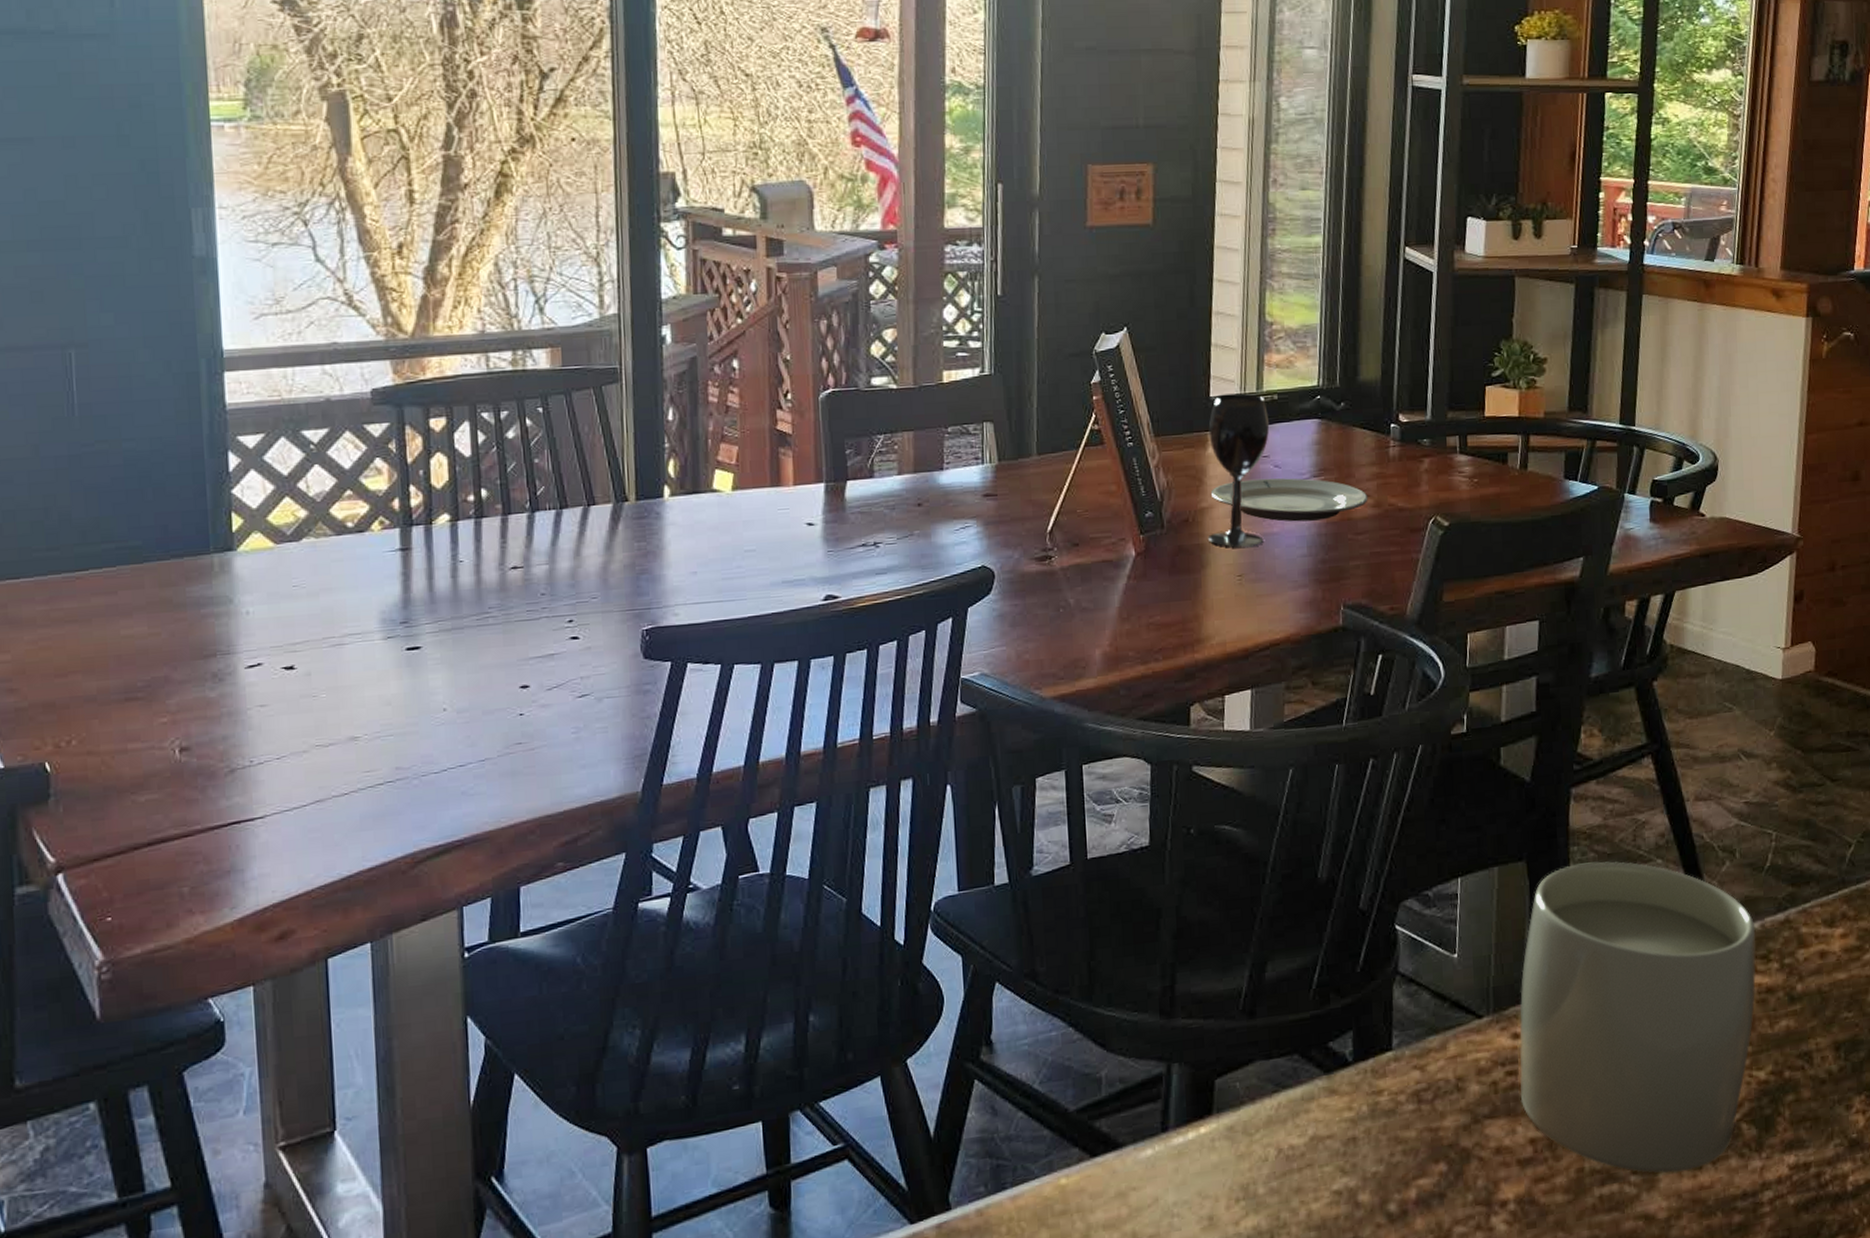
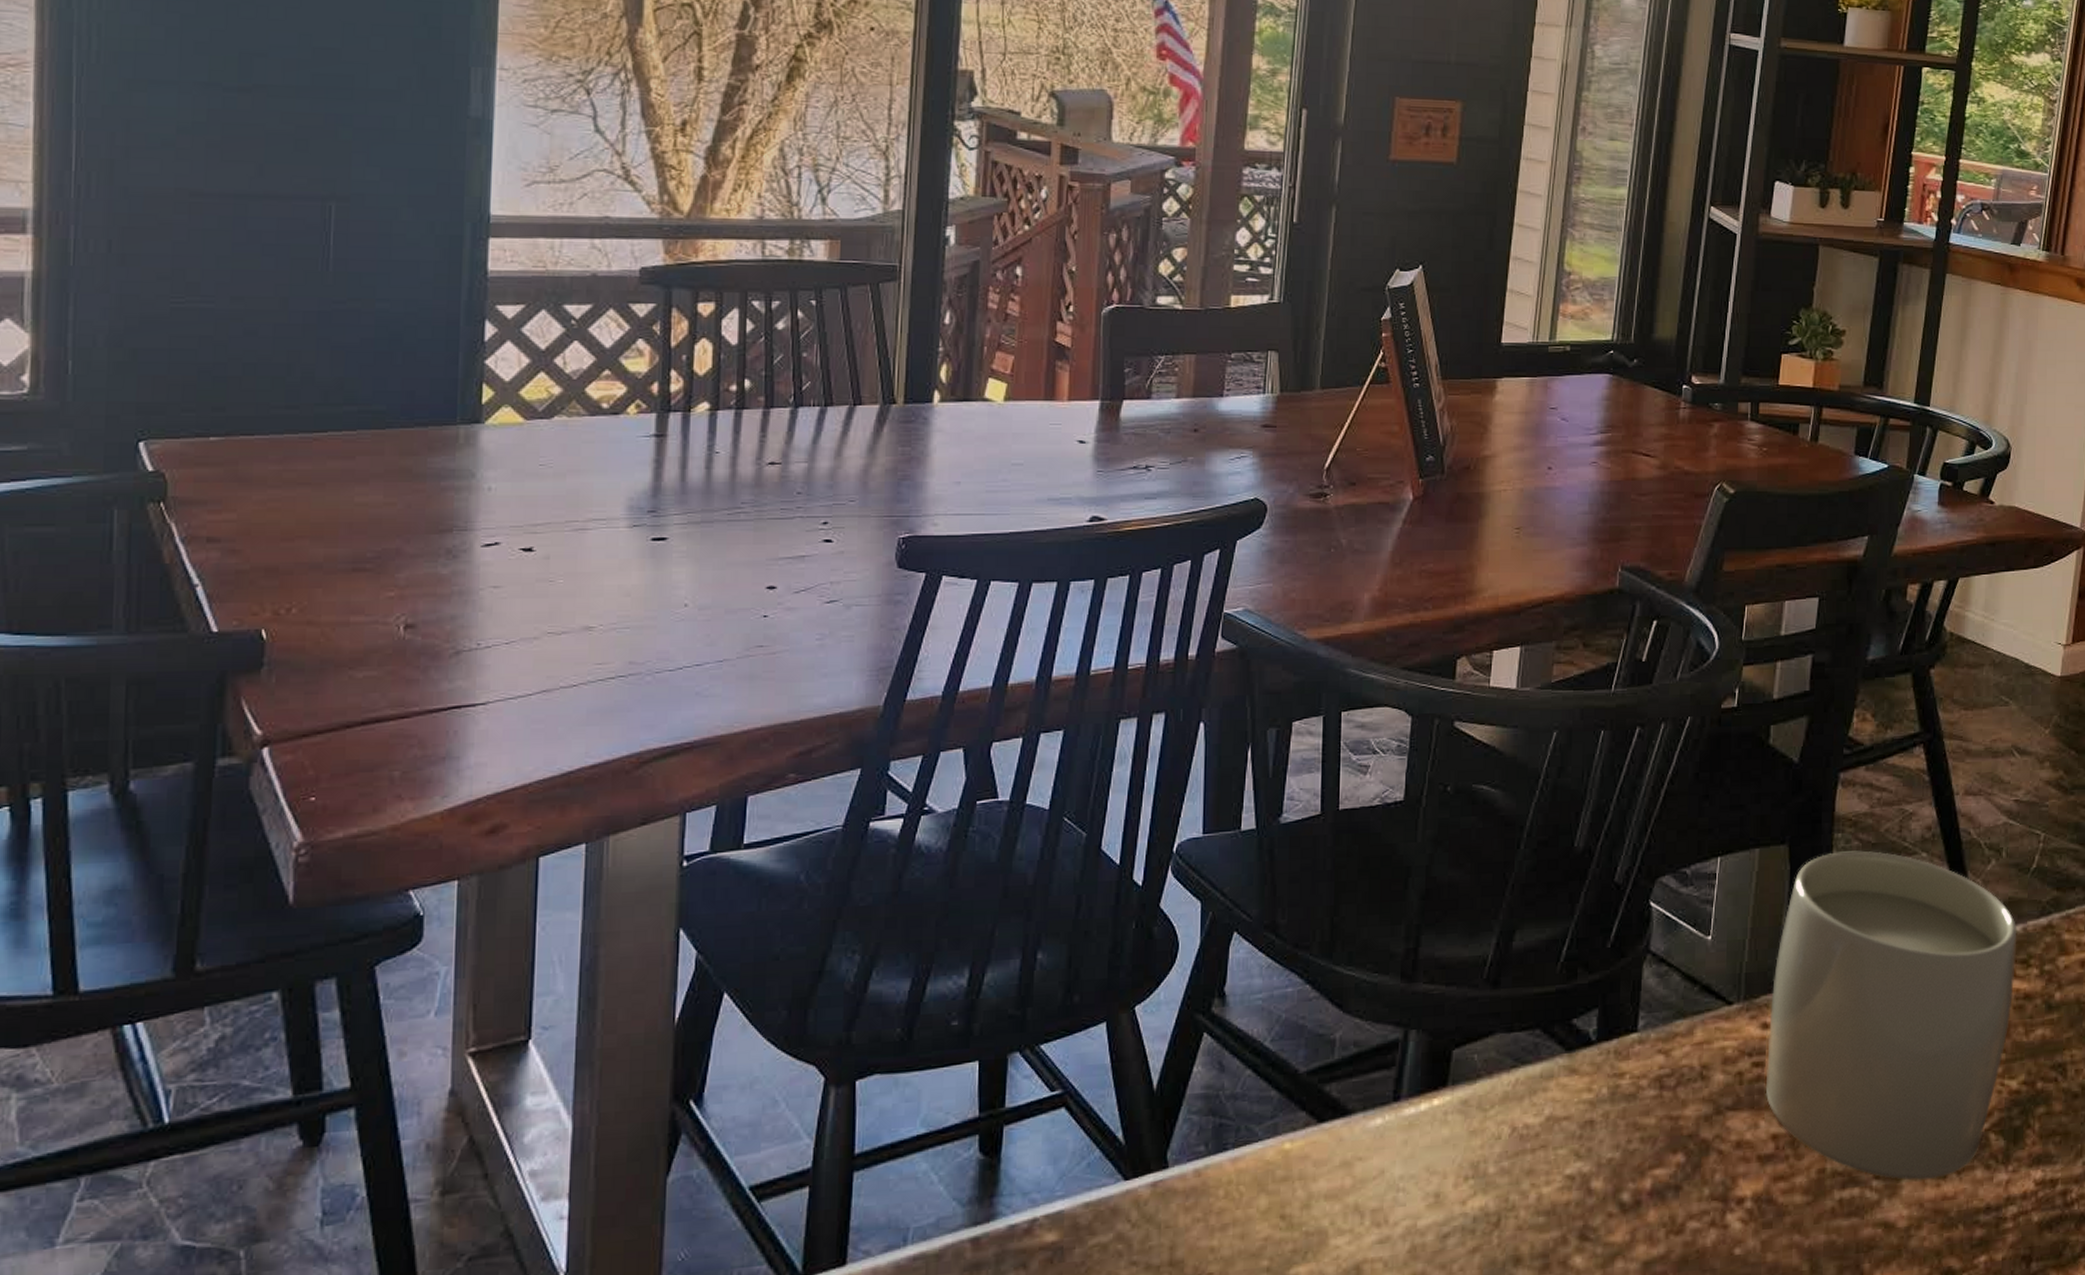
wine glass: present [1207,393,1270,548] -> none [1488,341,1560,499]
plate: present [1210,478,1368,522] -> none [1494,430,1655,478]

